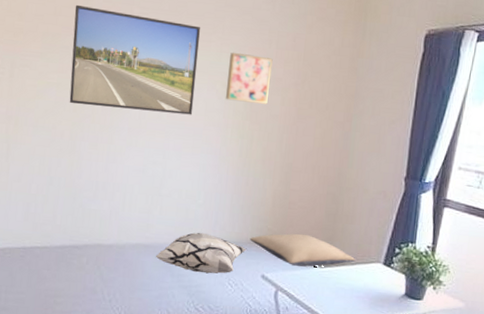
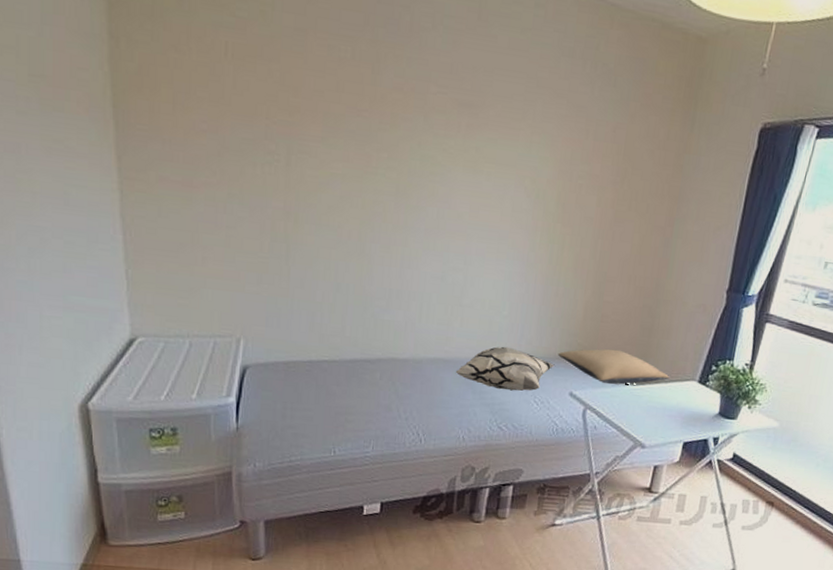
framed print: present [69,4,200,115] -> none [356,79,508,216]
wall art: present [225,52,273,104] -> none [534,142,589,205]

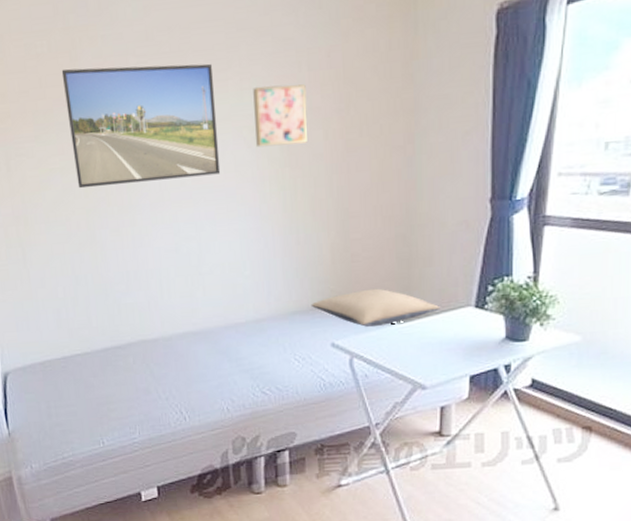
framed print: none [356,79,508,216] -> present [61,63,221,189]
decorative pillow: present [455,346,554,391] -> none [207,307,309,353]
wall art: none [534,142,589,205] -> present [253,84,307,148]

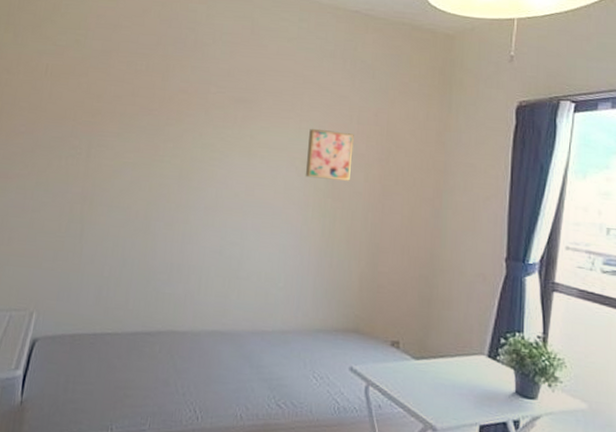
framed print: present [61,63,221,189] -> none [144,85,278,193]
pillow: present [310,288,441,327] -> none [335,320,456,359]

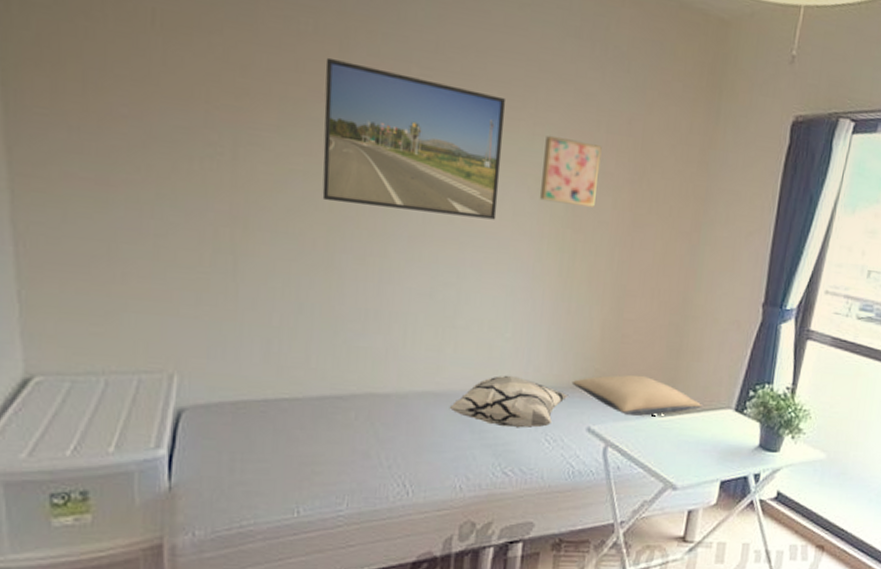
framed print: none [144,85,278,193] -> present [322,57,505,220]
decorative pillow: none [232,318,331,366] -> present [449,375,567,428]
pillow: none [335,320,456,359] -> present [571,374,702,416]

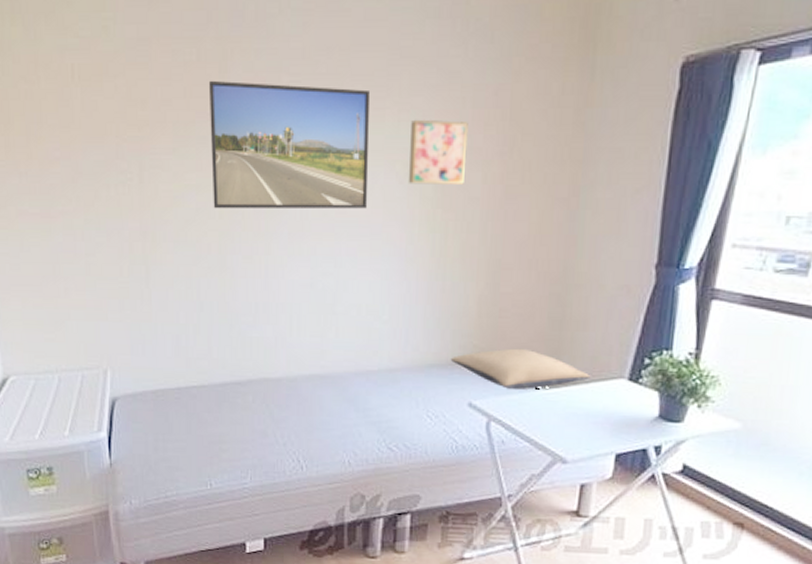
decorative pillow: present [449,375,567,428] -> none [334,355,447,406]

